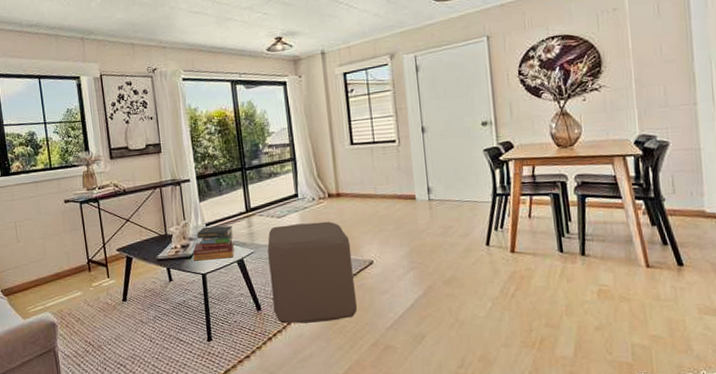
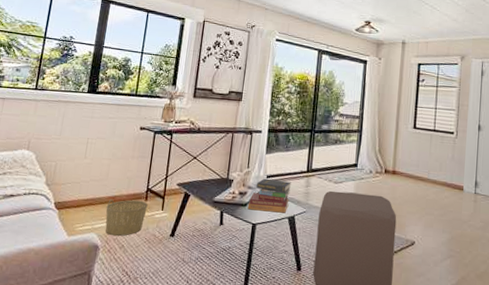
basket: none [52,272,93,311] -> present [105,199,148,236]

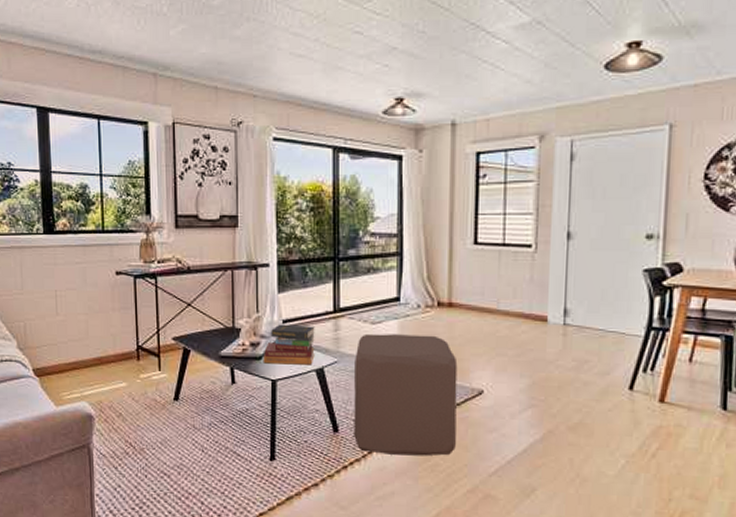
basket: present [105,199,148,236] -> none [93,360,141,403]

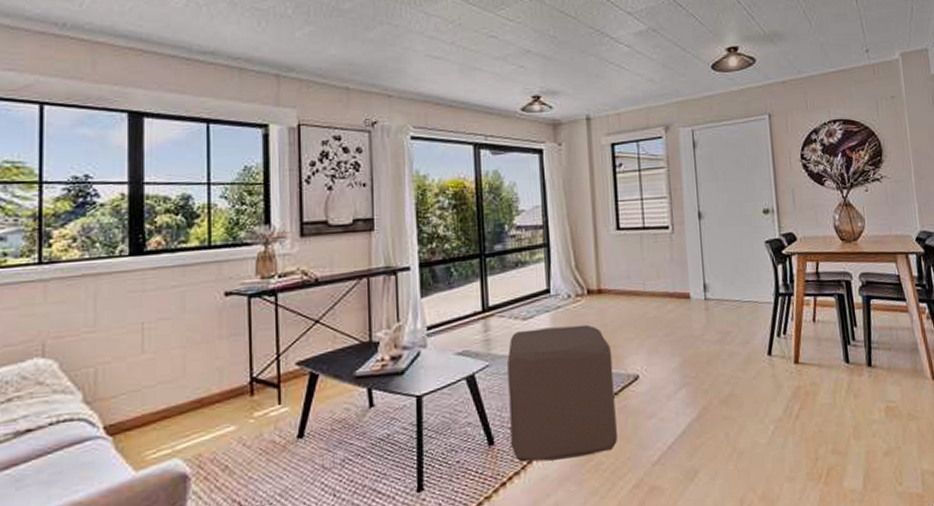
books: present [263,324,315,365] -> none [405,329,464,379]

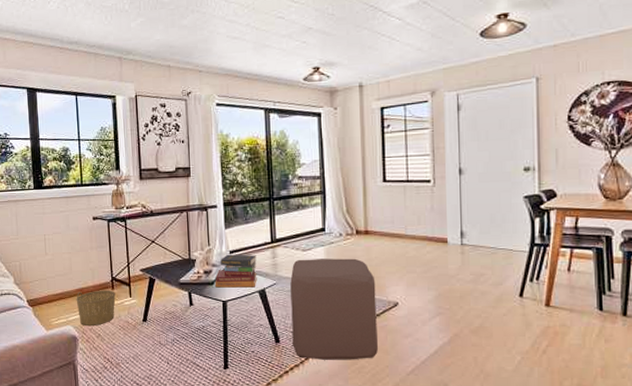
basket: none [190,397,256,456] -> present [76,290,116,325]
books: none [405,329,464,379] -> present [214,254,257,288]

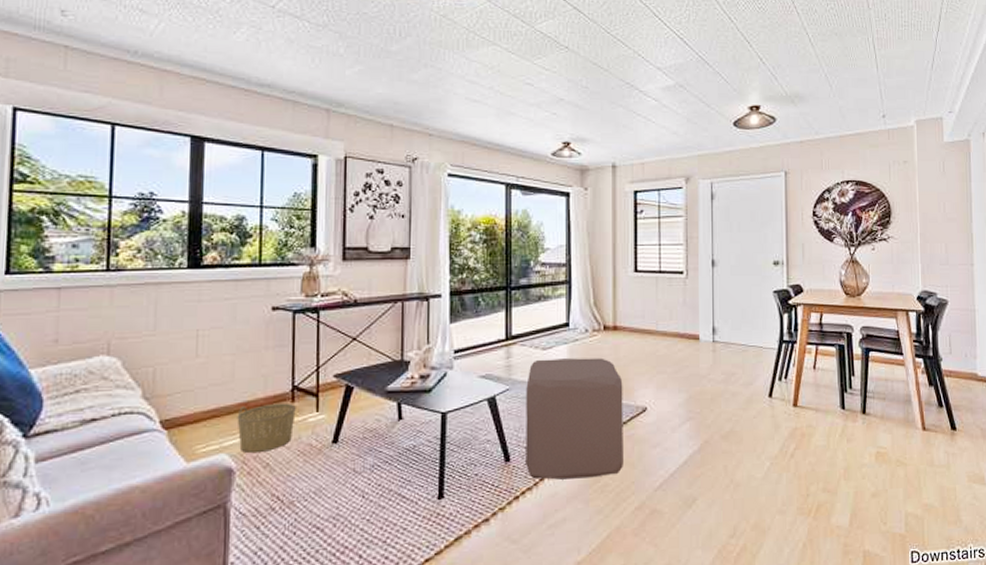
books: present [214,254,257,288] -> none [432,354,487,396]

